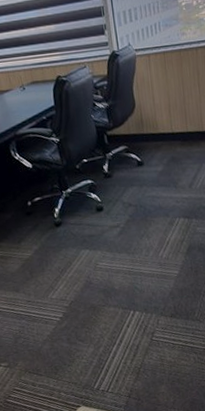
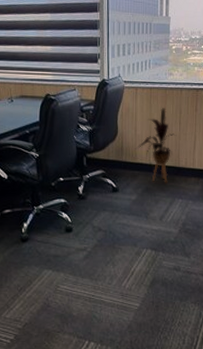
house plant: none [155,71,197,150] -> present [135,108,177,183]

